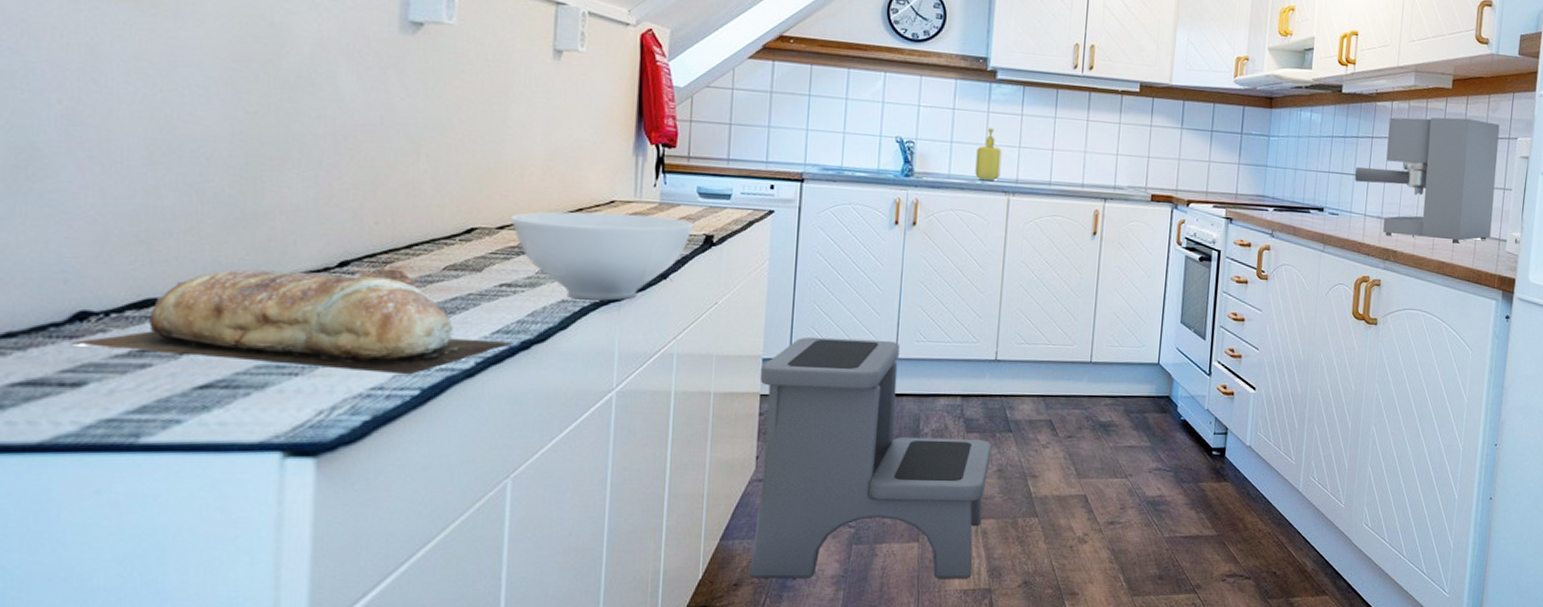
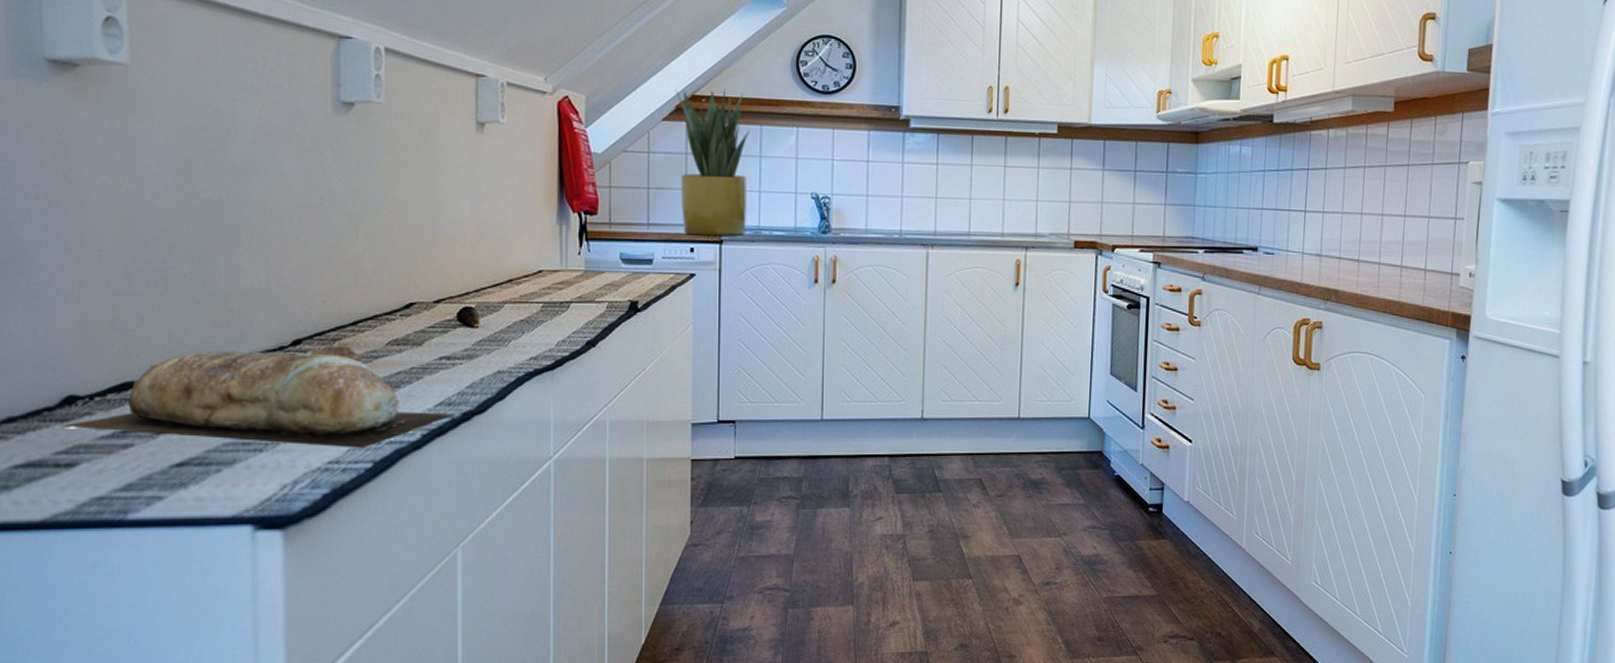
bowl: present [510,211,694,301] -> none [445,282,619,370]
step stool: present [749,336,992,578] -> none [690,400,922,643]
planter: none [763,30,837,176] -> present [676,88,750,237]
soap dispenser: present [975,128,1002,181] -> none [892,179,919,233]
coffee maker: present [1354,117,1500,243] -> none [1289,143,1449,280]

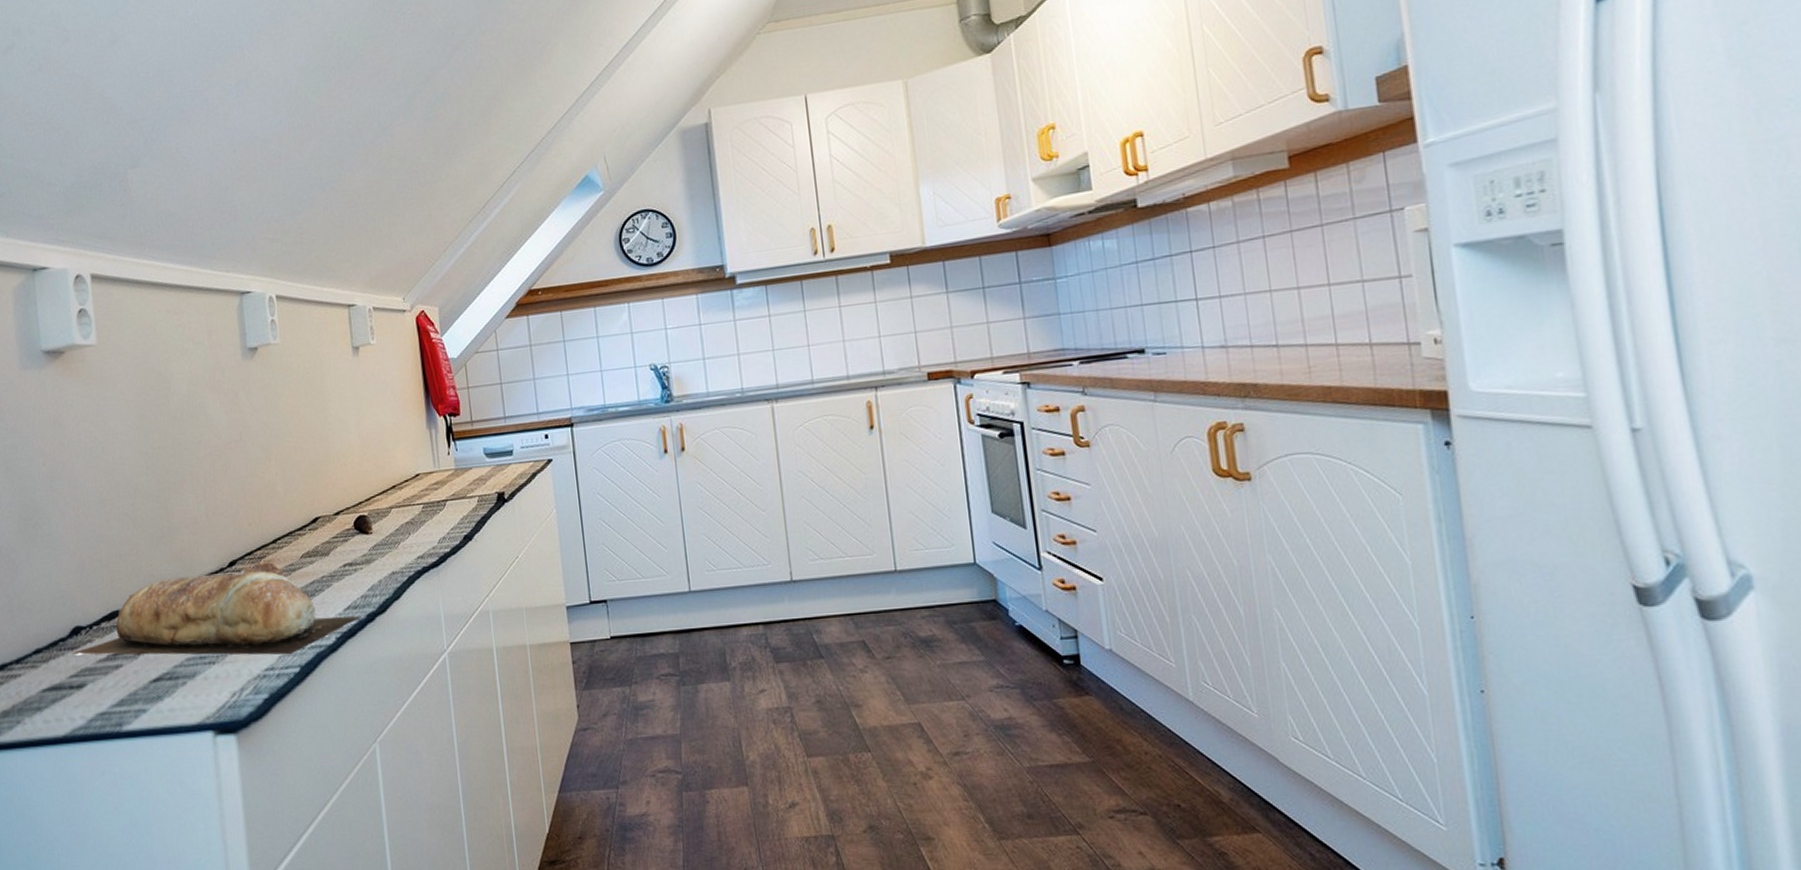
planter: present [676,88,750,237] -> none [514,278,593,423]

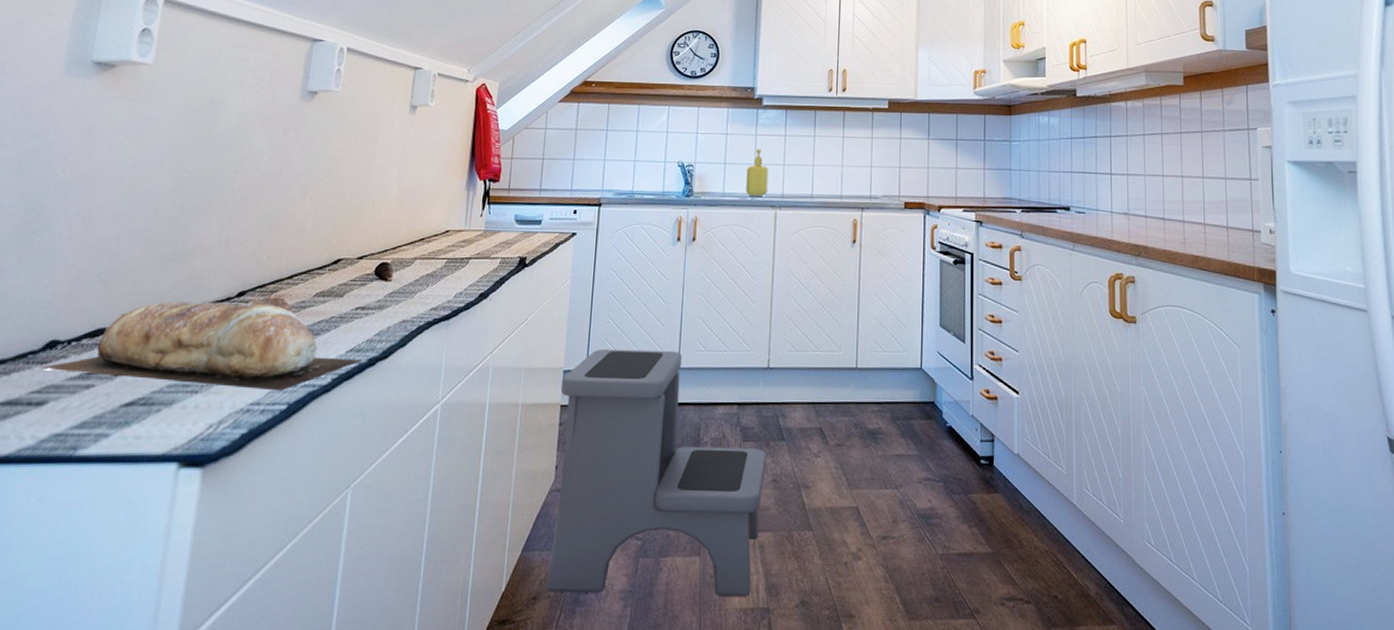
step stool: none [566,573,811,831] -> present [546,348,767,596]
soap dispenser: none [730,336,759,392] -> present [746,149,769,196]

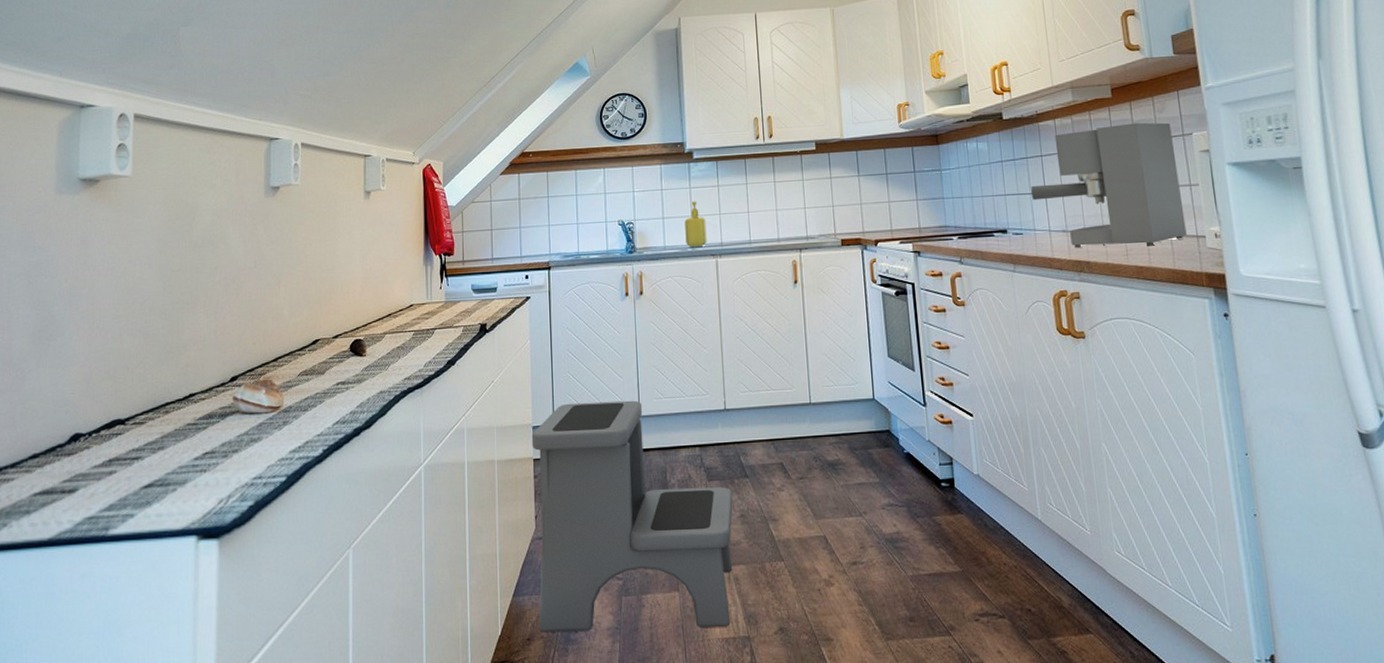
bread loaf: present [40,301,363,391] -> none [68,386,348,465]
coffee maker: none [1096,112,1243,236] -> present [1030,122,1187,249]

